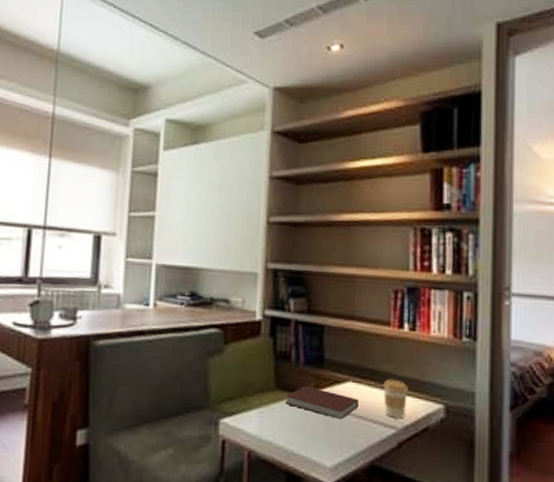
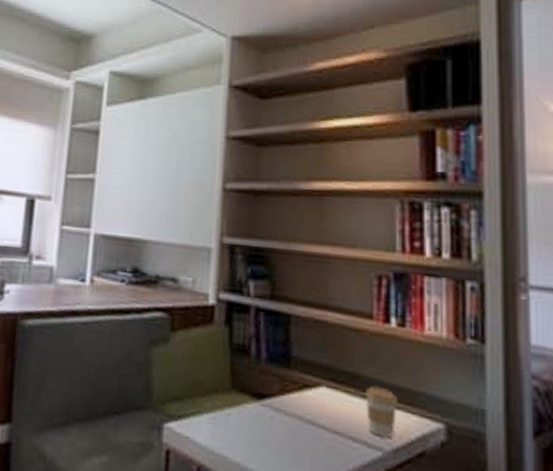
notebook: present [286,386,358,419] -> none [243,388,334,434]

